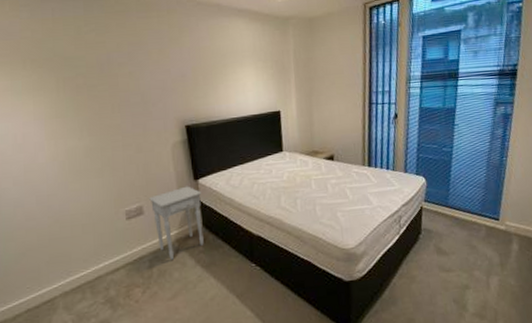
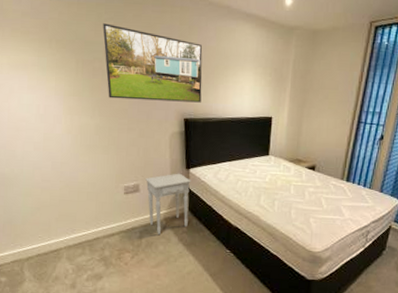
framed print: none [83,36,202,115] -> present [103,23,203,103]

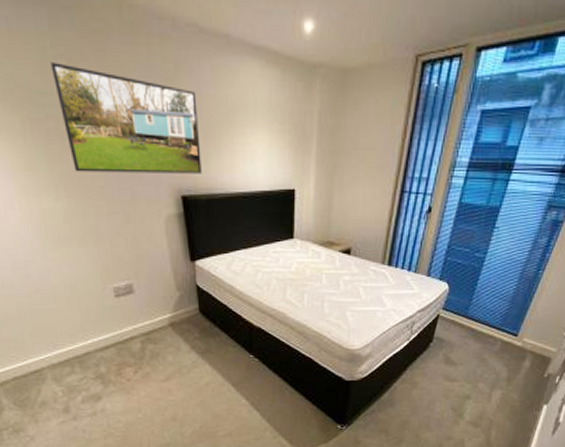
nightstand: present [144,173,191,235] -> none [138,267,200,343]

